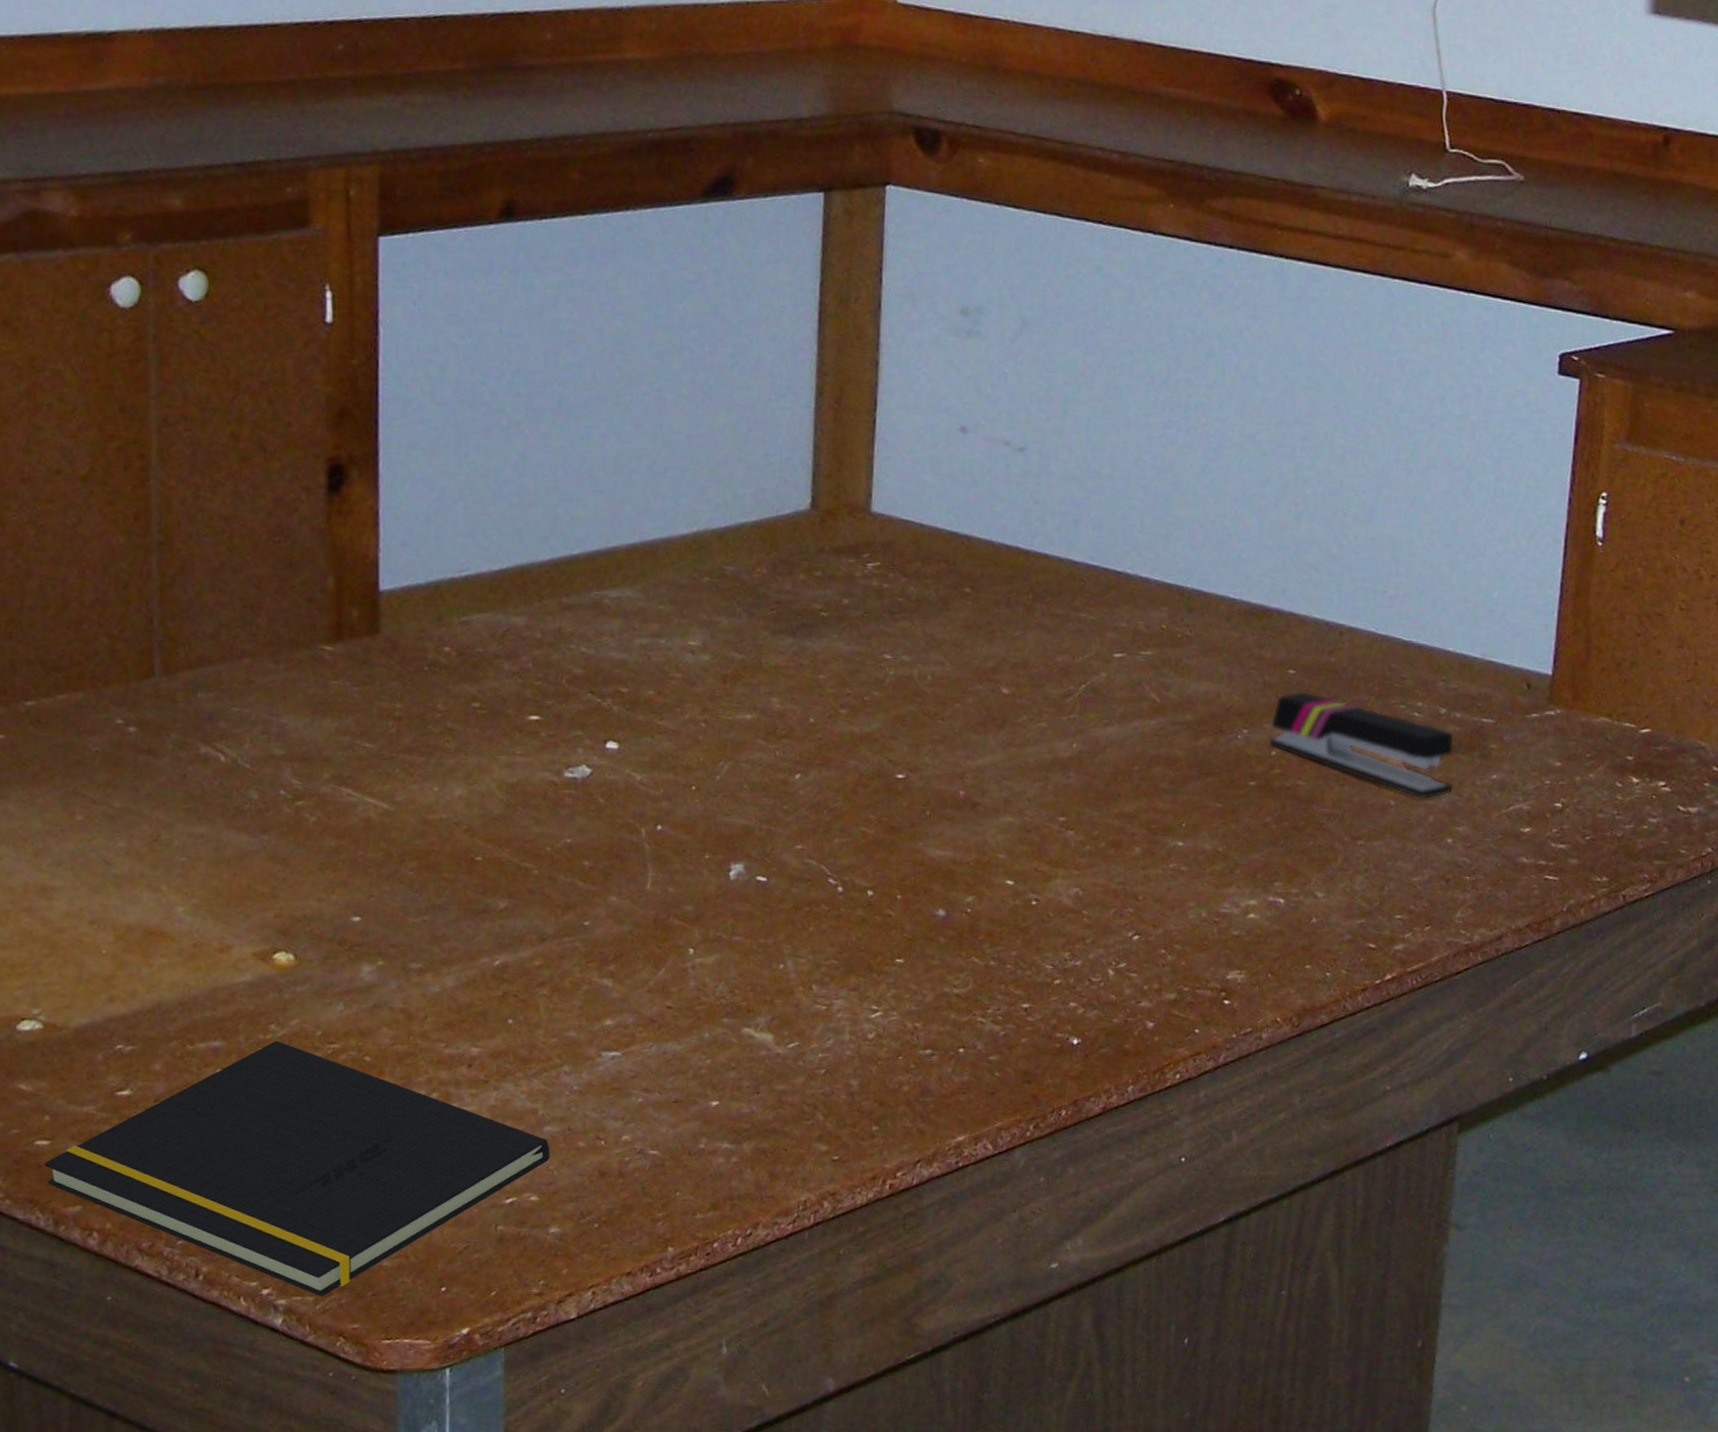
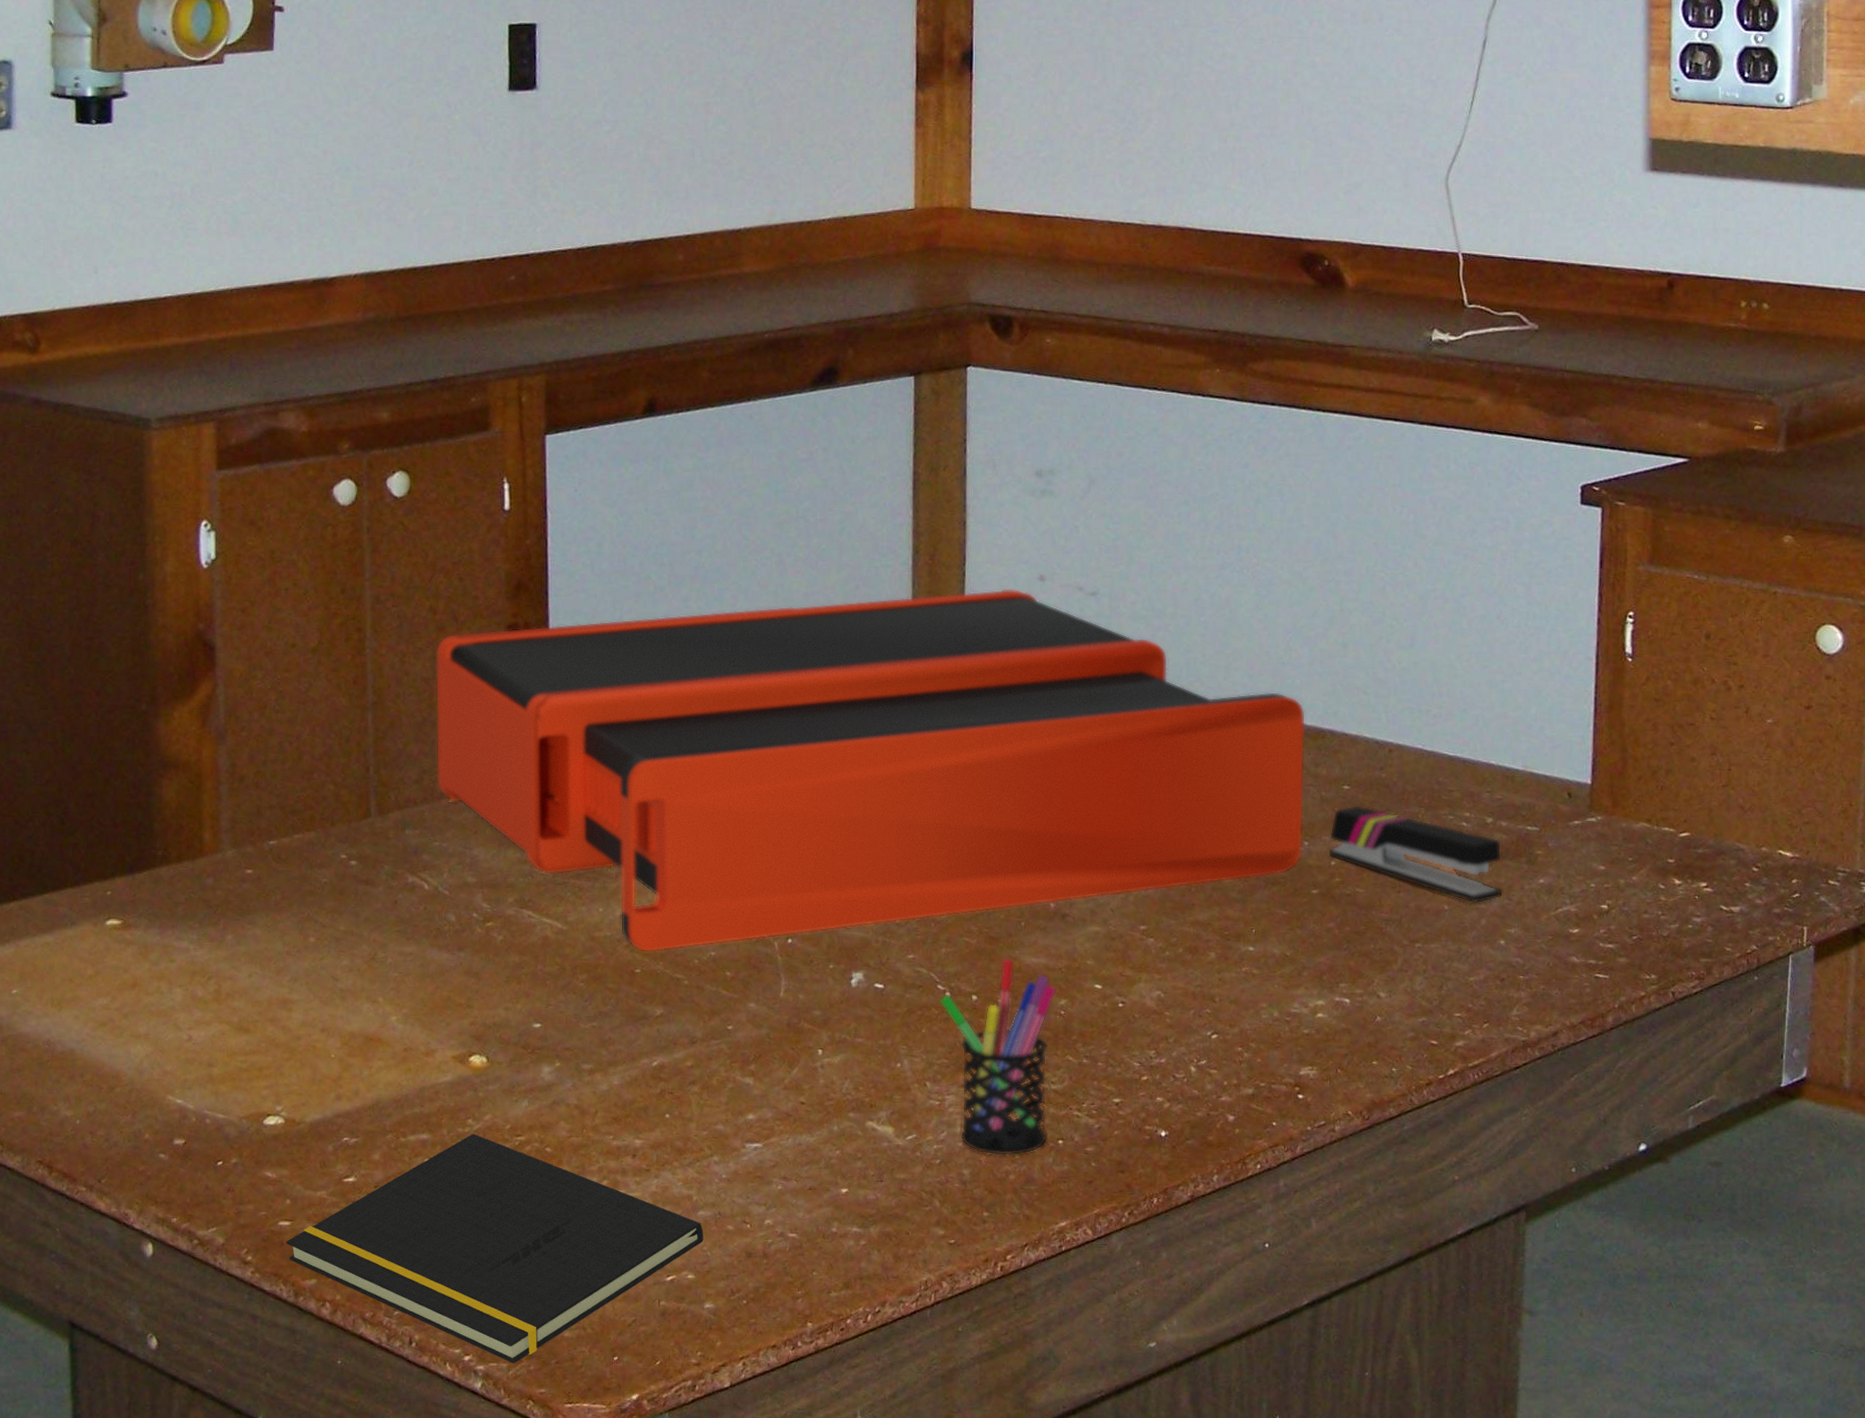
toolbox: none [236,439,1251,838] -> present [435,588,1305,953]
pen holder: none [831,850,964,1065] -> present [940,958,1057,1156]

